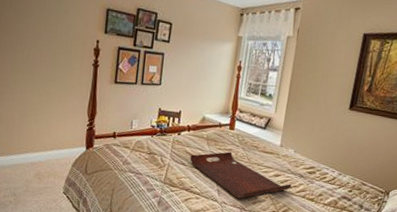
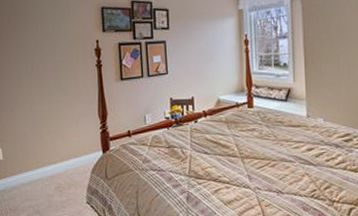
serving tray: present [190,151,292,199] -> none [212,132,328,181]

